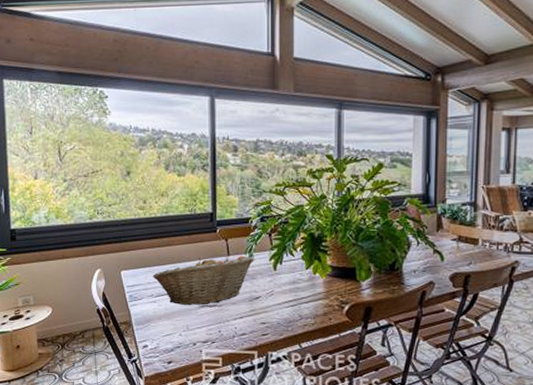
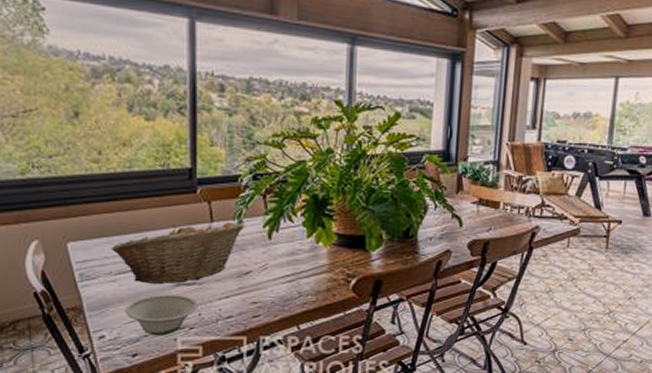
bowl: none [163,313,219,348] -> present [125,294,199,336]

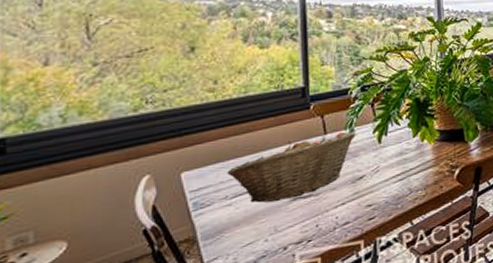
bowl: present [125,294,199,336] -> none [242,208,316,255]

